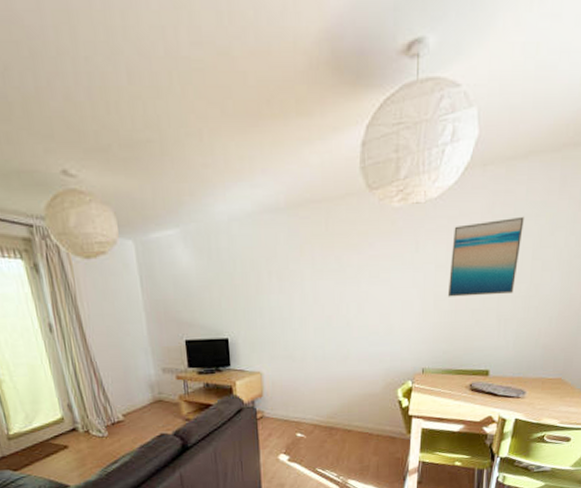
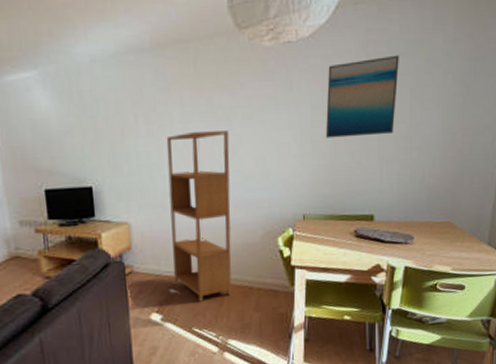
bookshelf: none [297,288,356,445] -> present [166,130,232,302]

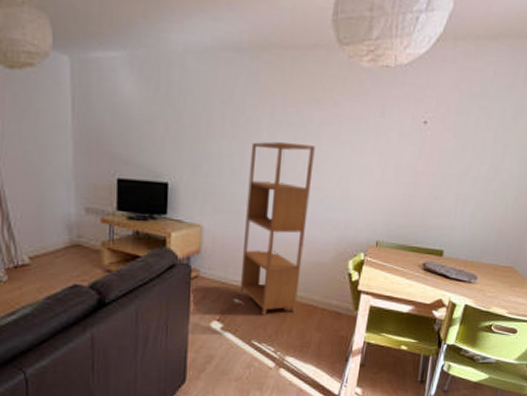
wall art: present [325,55,399,139] -> none [408,96,490,173]

